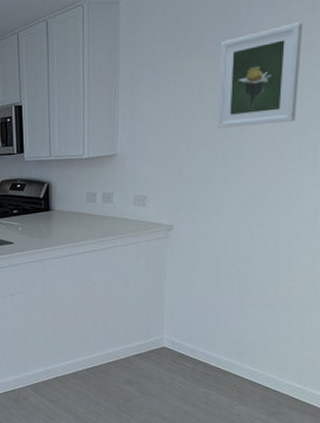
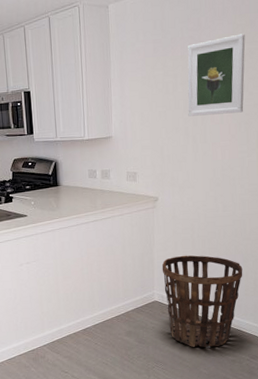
basket: none [174,295,285,408] -> present [162,255,243,347]

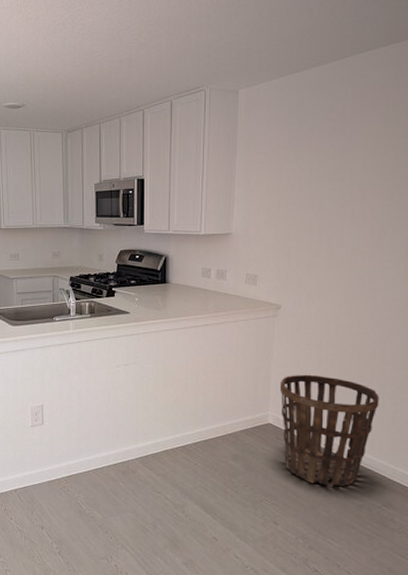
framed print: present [187,33,245,117] -> none [323,126,399,217]

